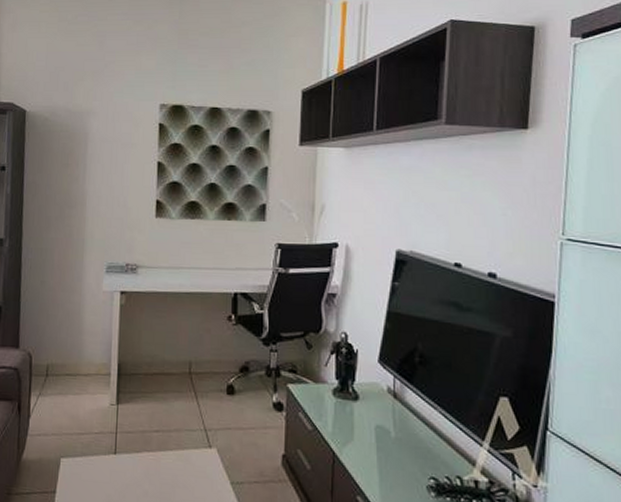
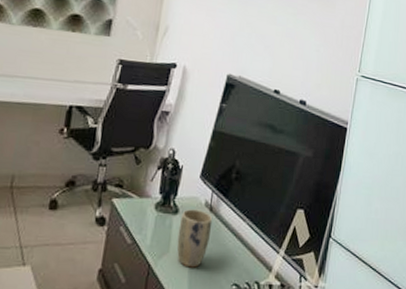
plant pot: none [361,395,398,458] -> present [176,209,213,268]

